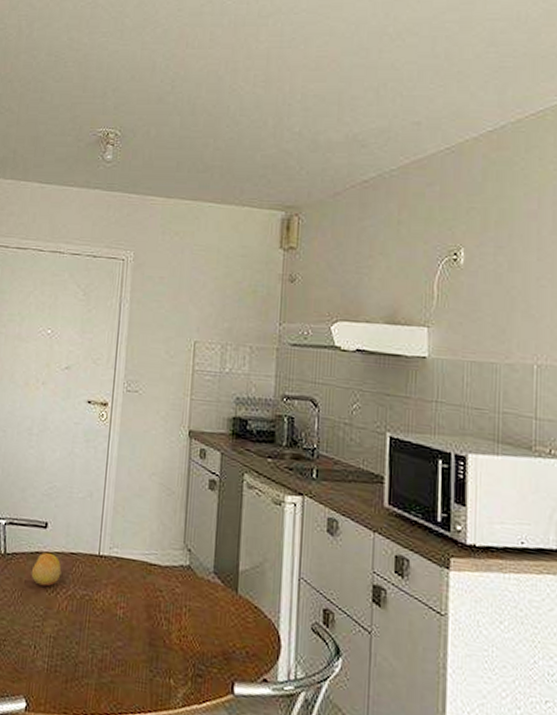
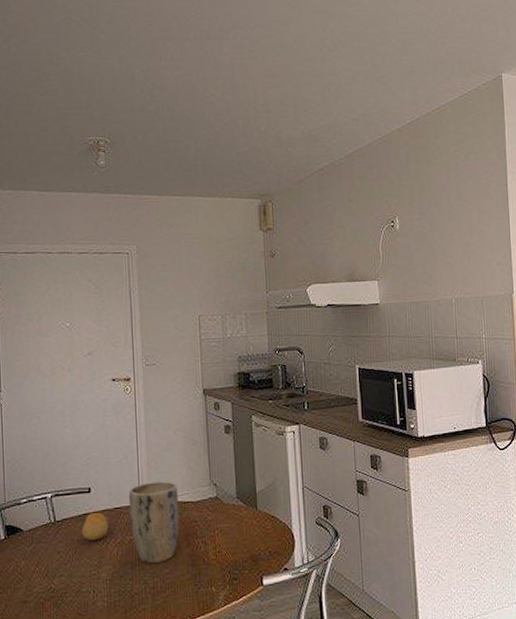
plant pot: none [85,530,145,632] -> present [128,481,179,564]

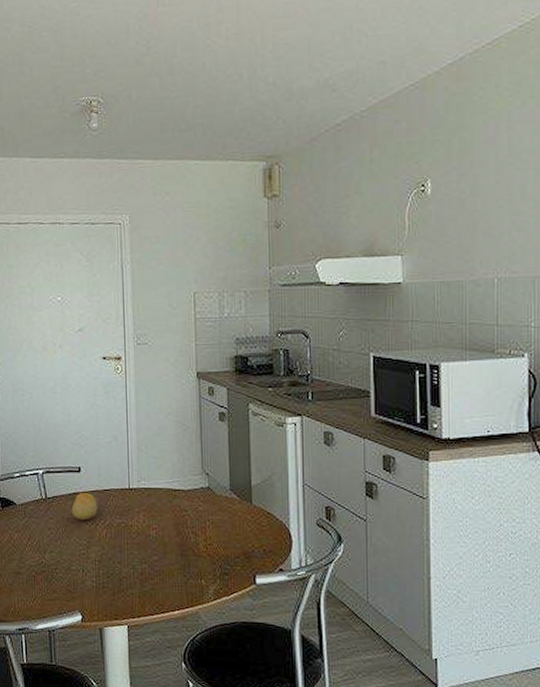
plant pot: present [128,481,179,564] -> none [118,466,169,550]

